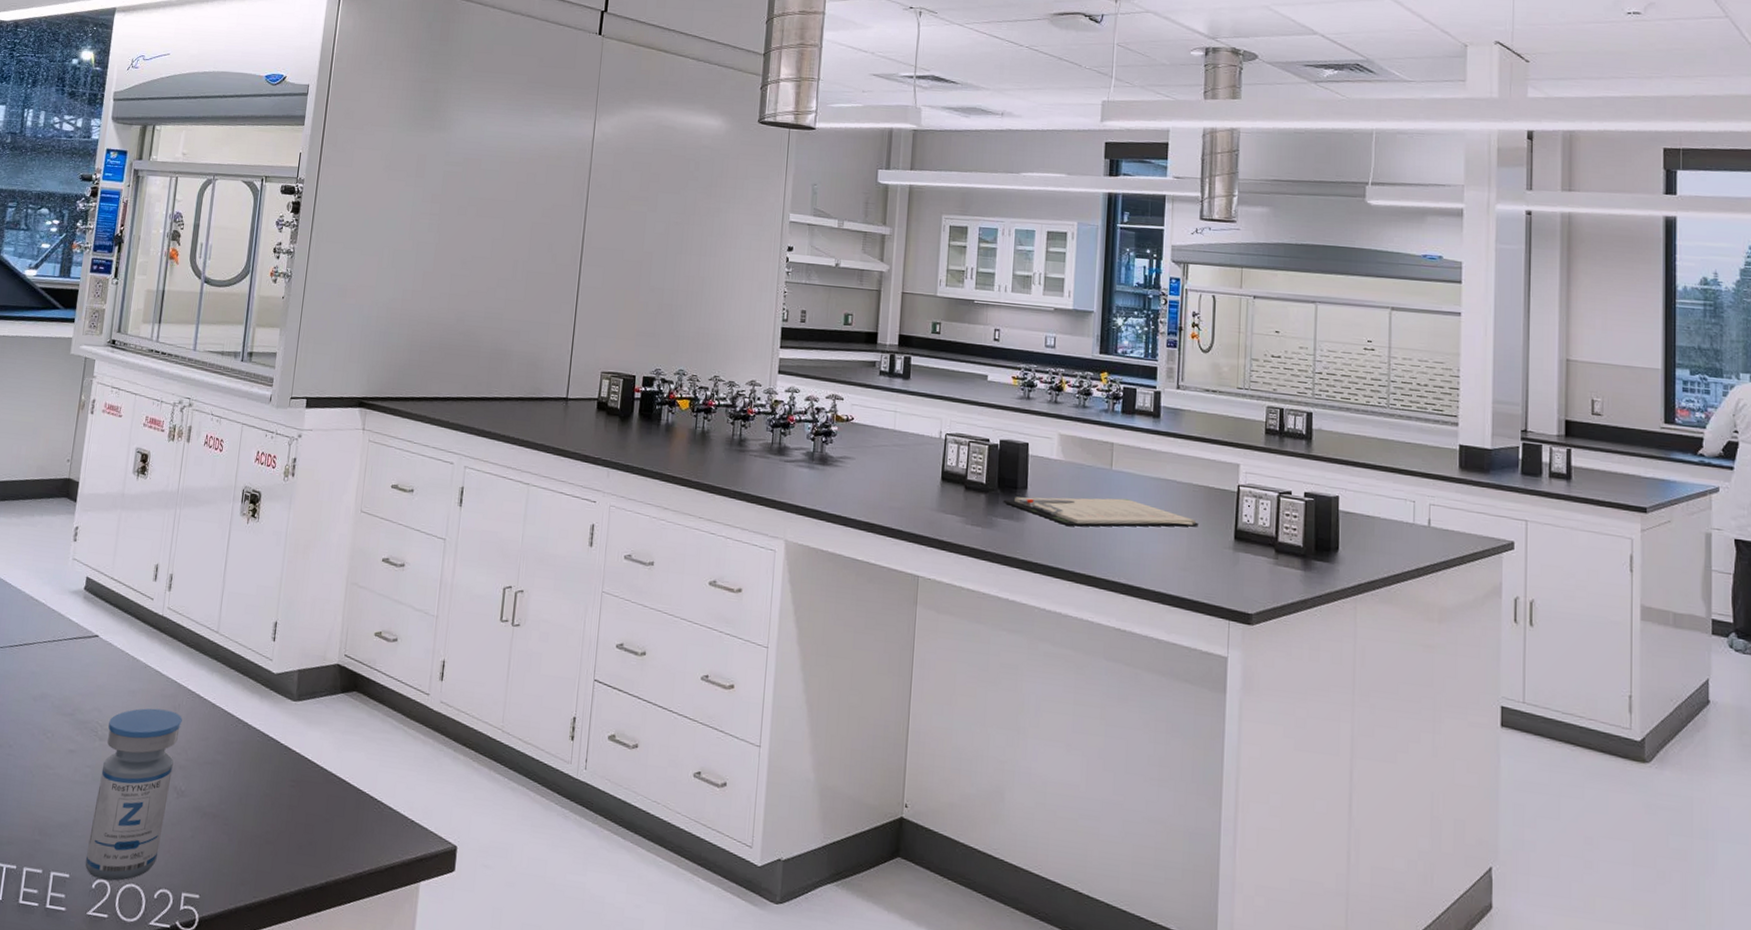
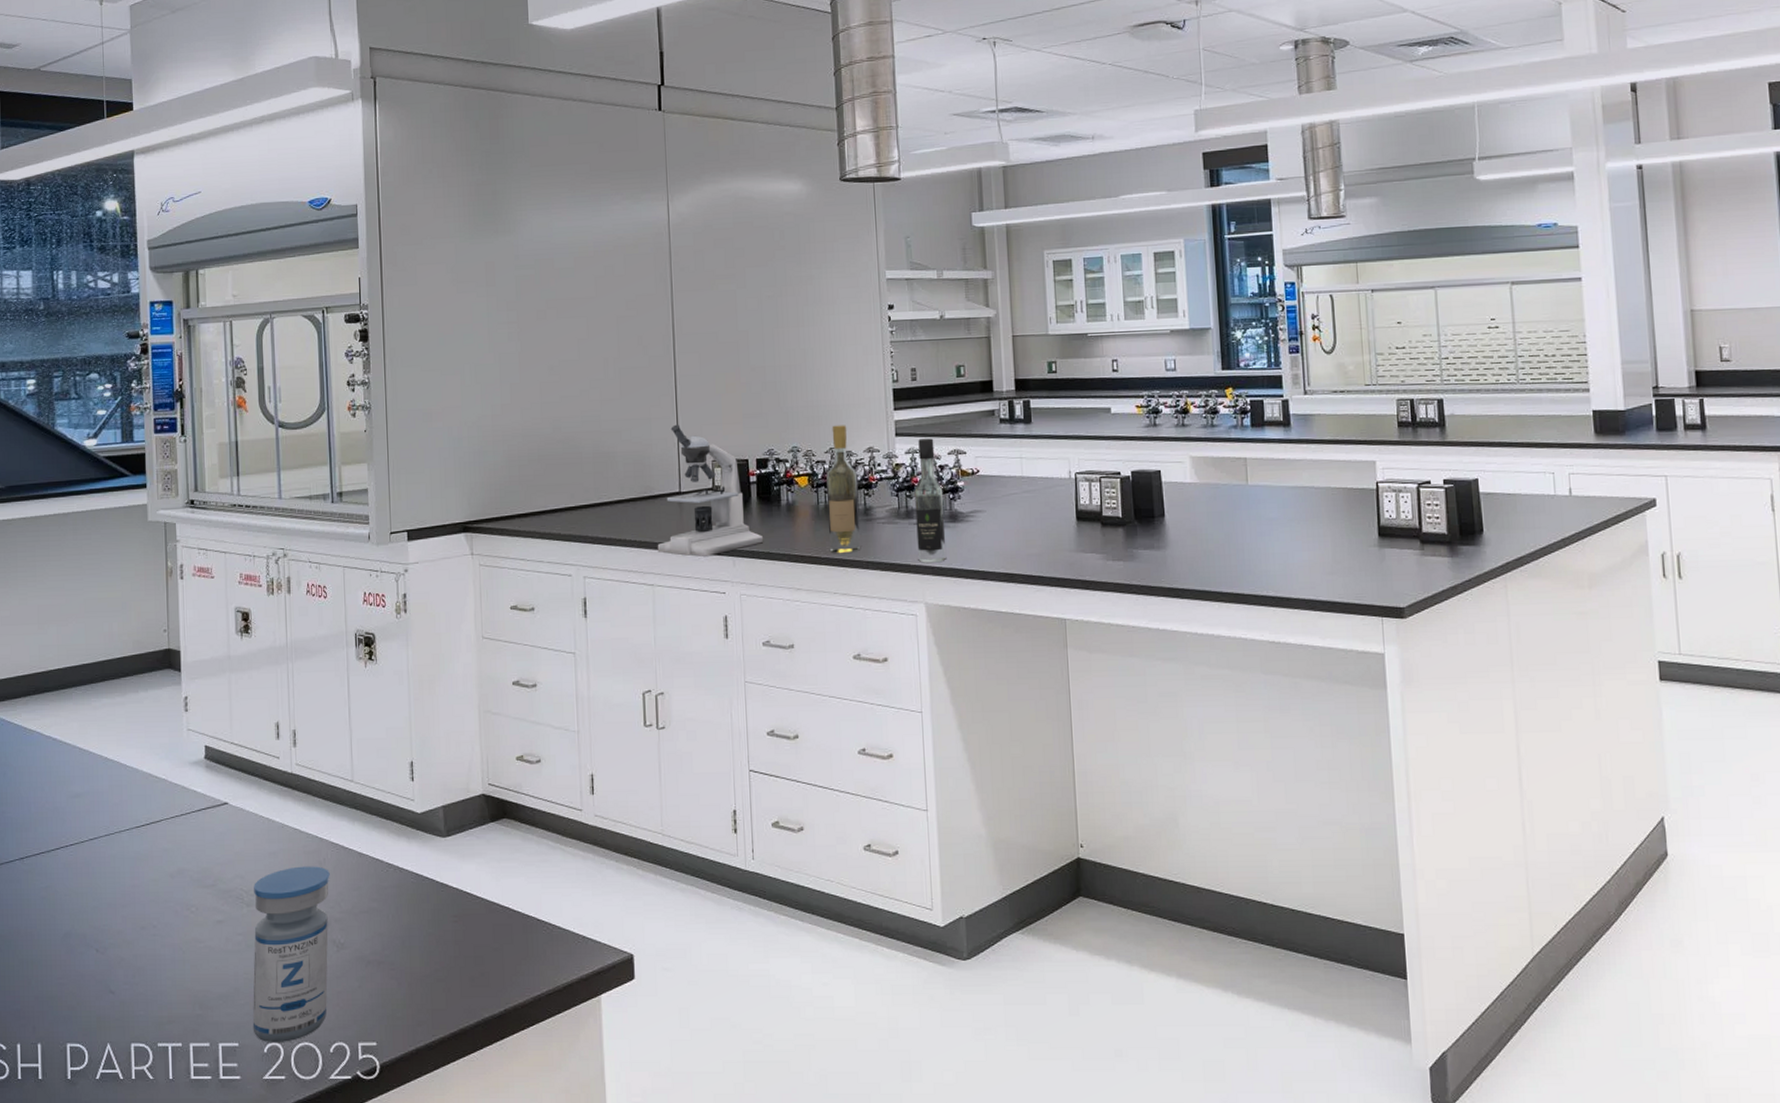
microscope: none [537,332,640,464] -> present [657,424,764,557]
bottle: none [700,354,737,482] -> present [826,425,861,554]
bottle: none [784,379,817,503] -> present [914,438,947,564]
clipboard: present [1003,496,1199,527] -> none [1141,512,1342,548]

